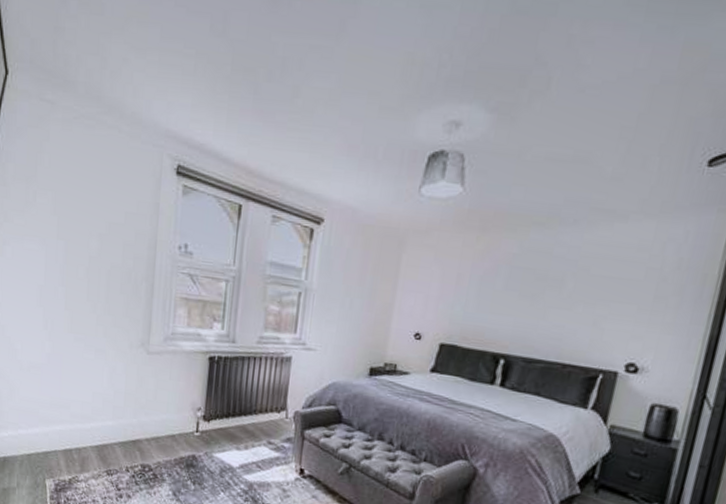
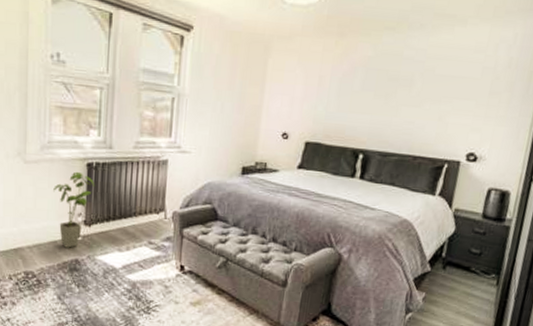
house plant: none [174,364,216,443] -> present [53,171,95,248]

